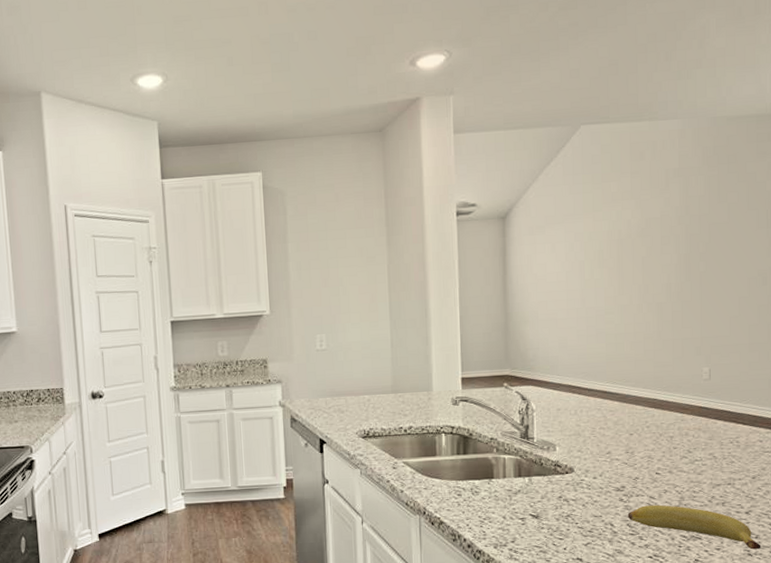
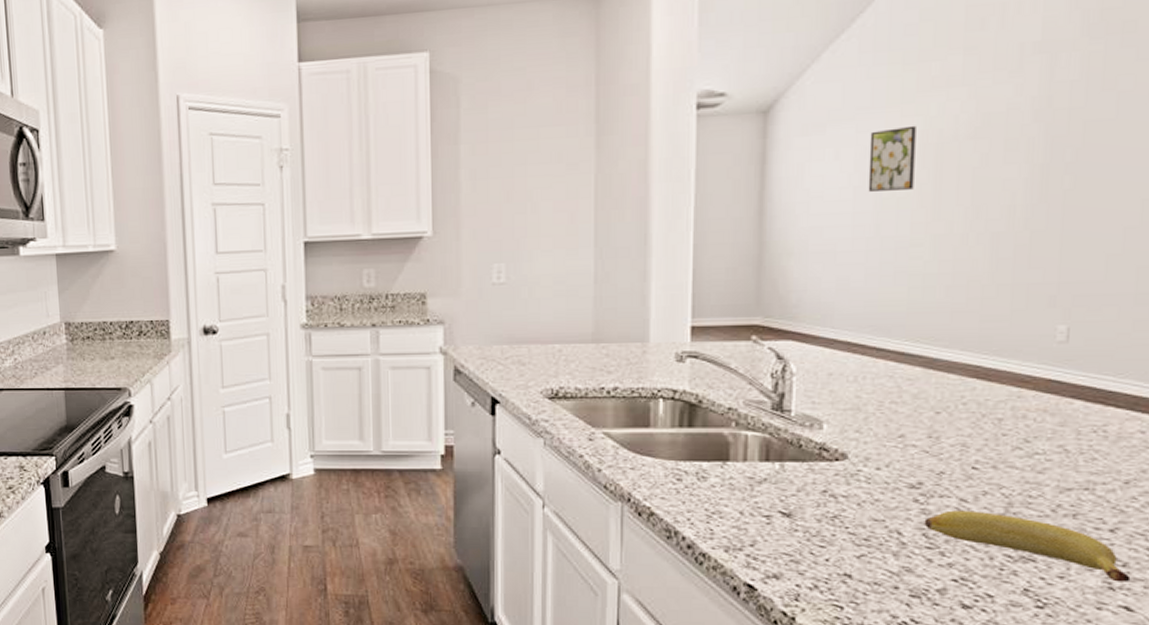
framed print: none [574,227,605,275] -> present [868,125,916,192]

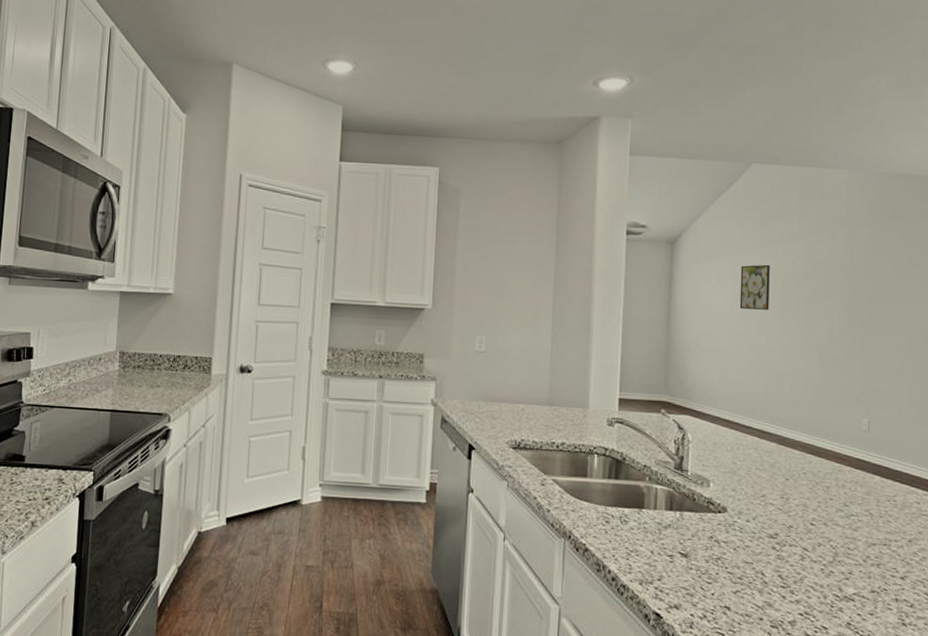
banana: present [924,510,1131,582] -> none [779,557,916,620]

